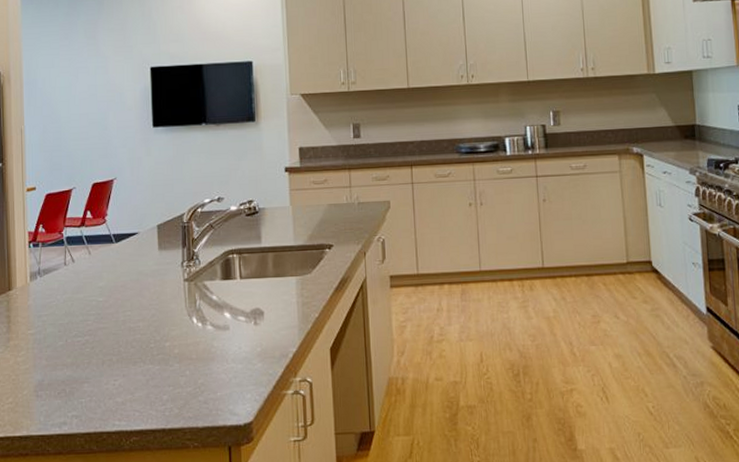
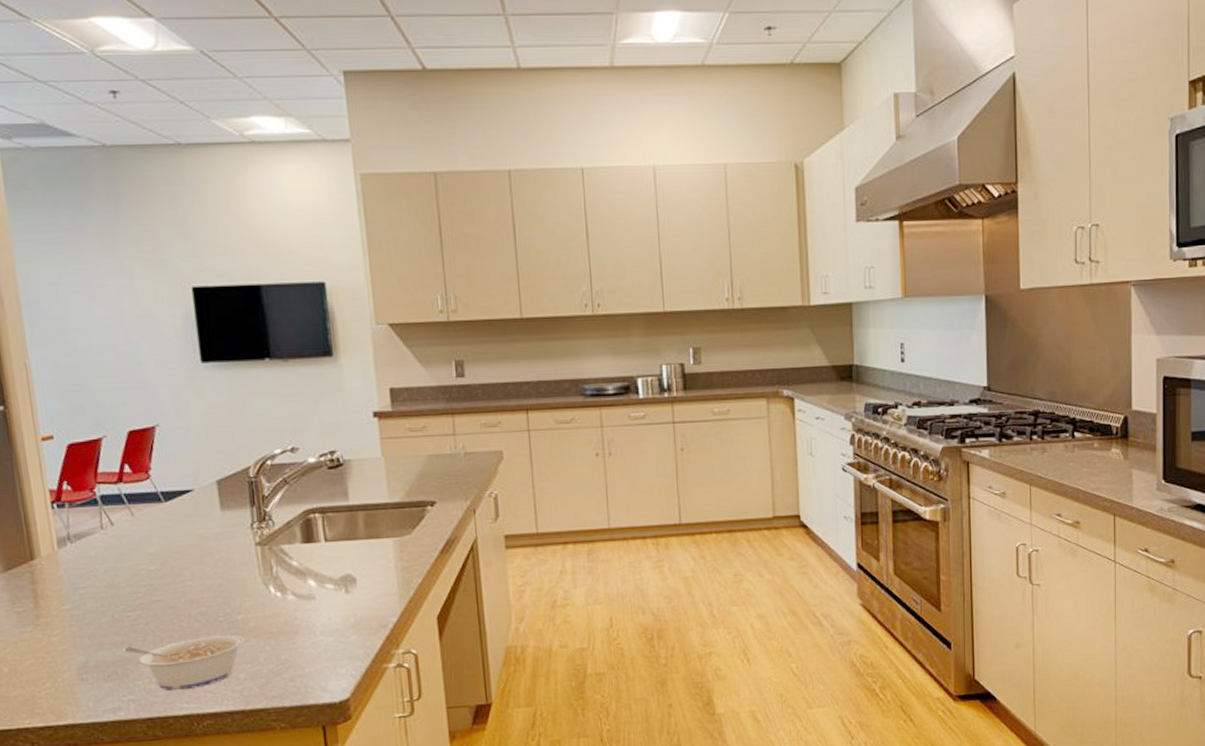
legume: none [72,359,170,409] -> present [123,634,245,691]

